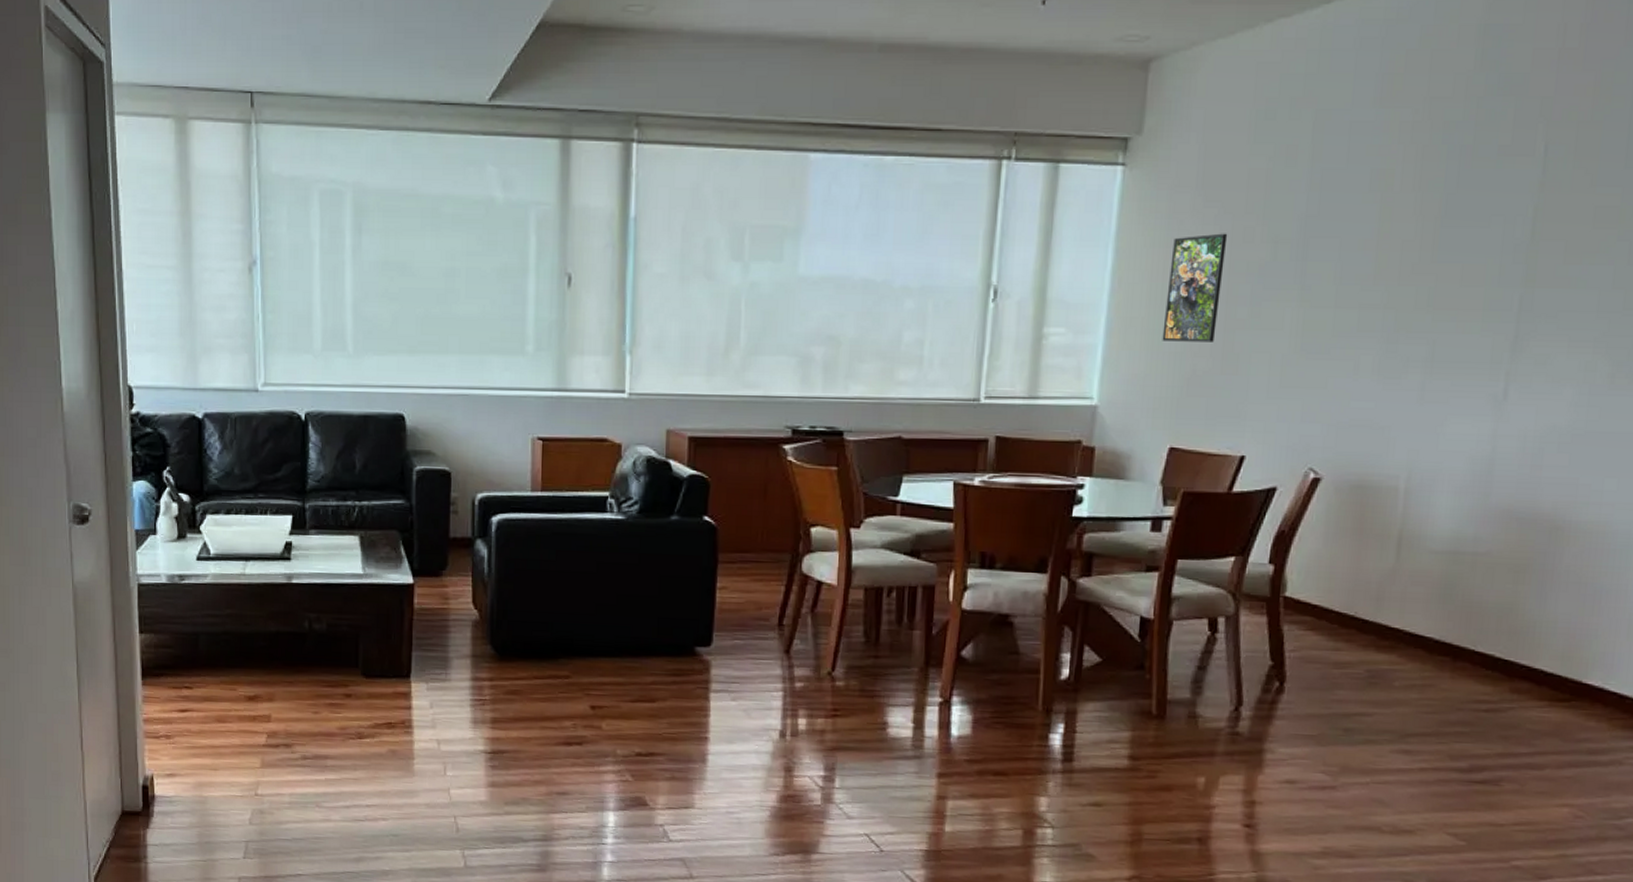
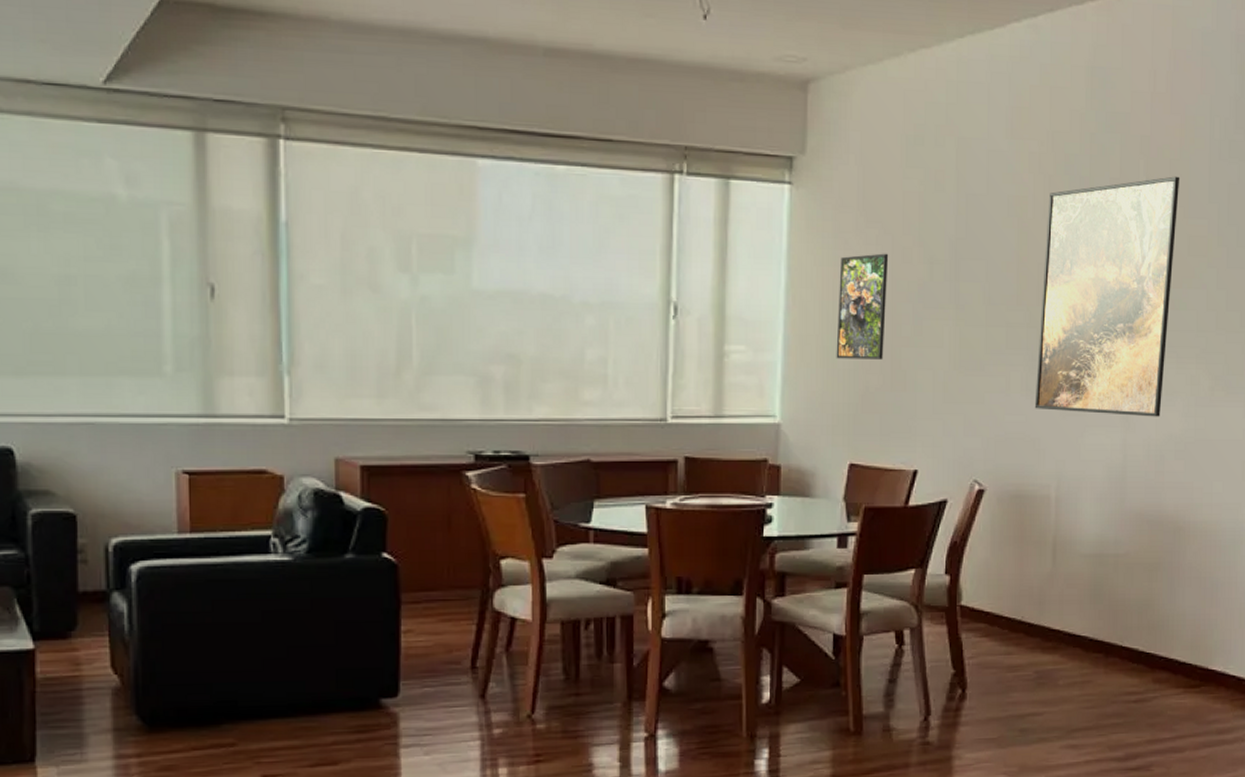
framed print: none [1386,140,1590,406] -> present [1034,176,1180,417]

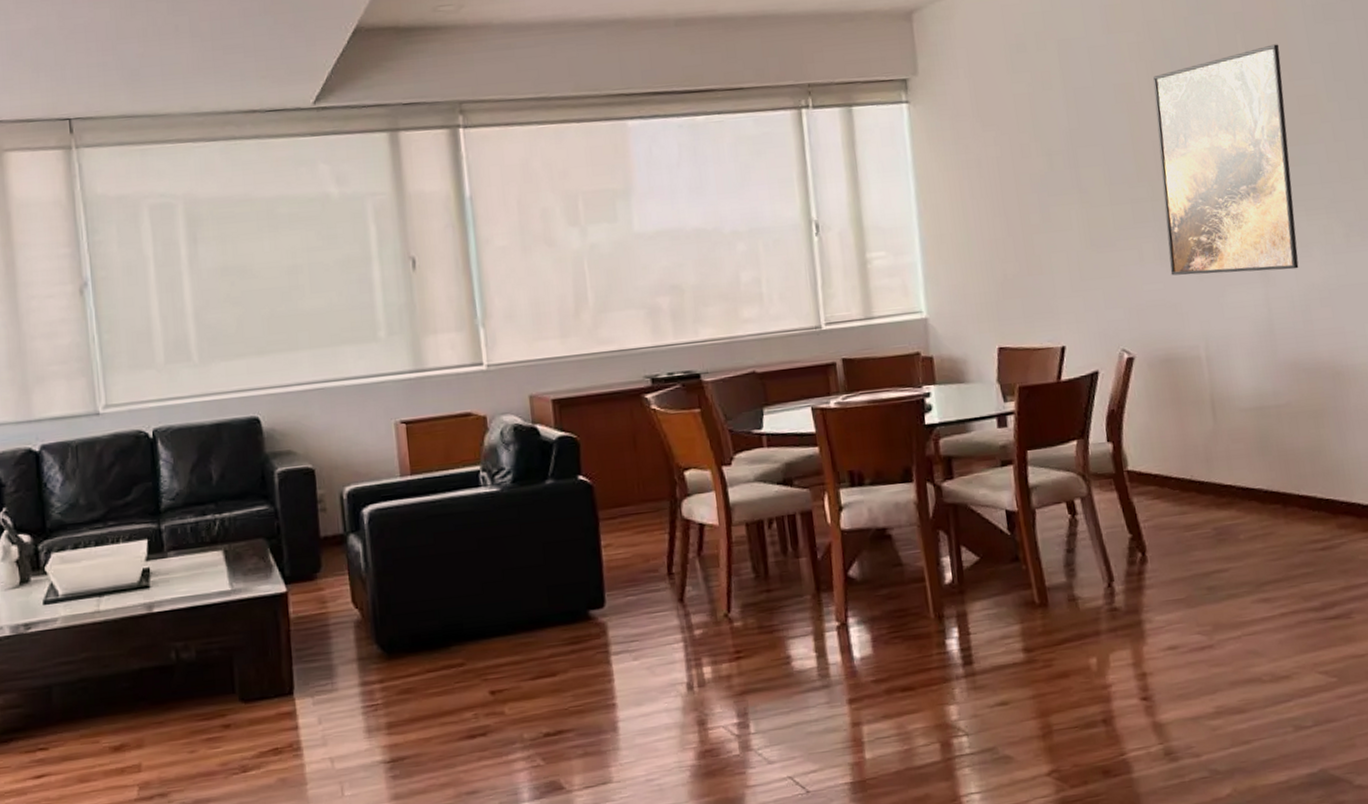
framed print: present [836,253,889,360] -> none [963,152,1017,253]

